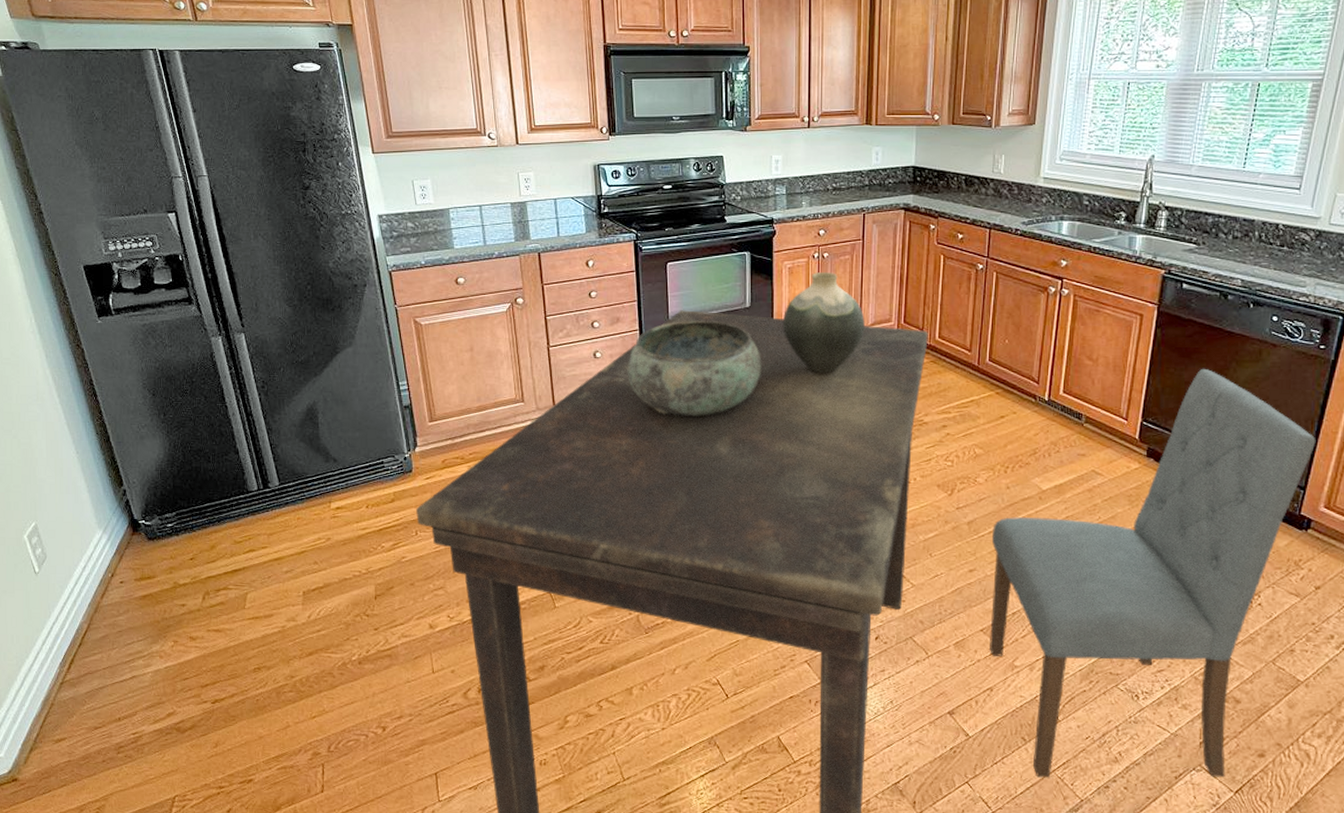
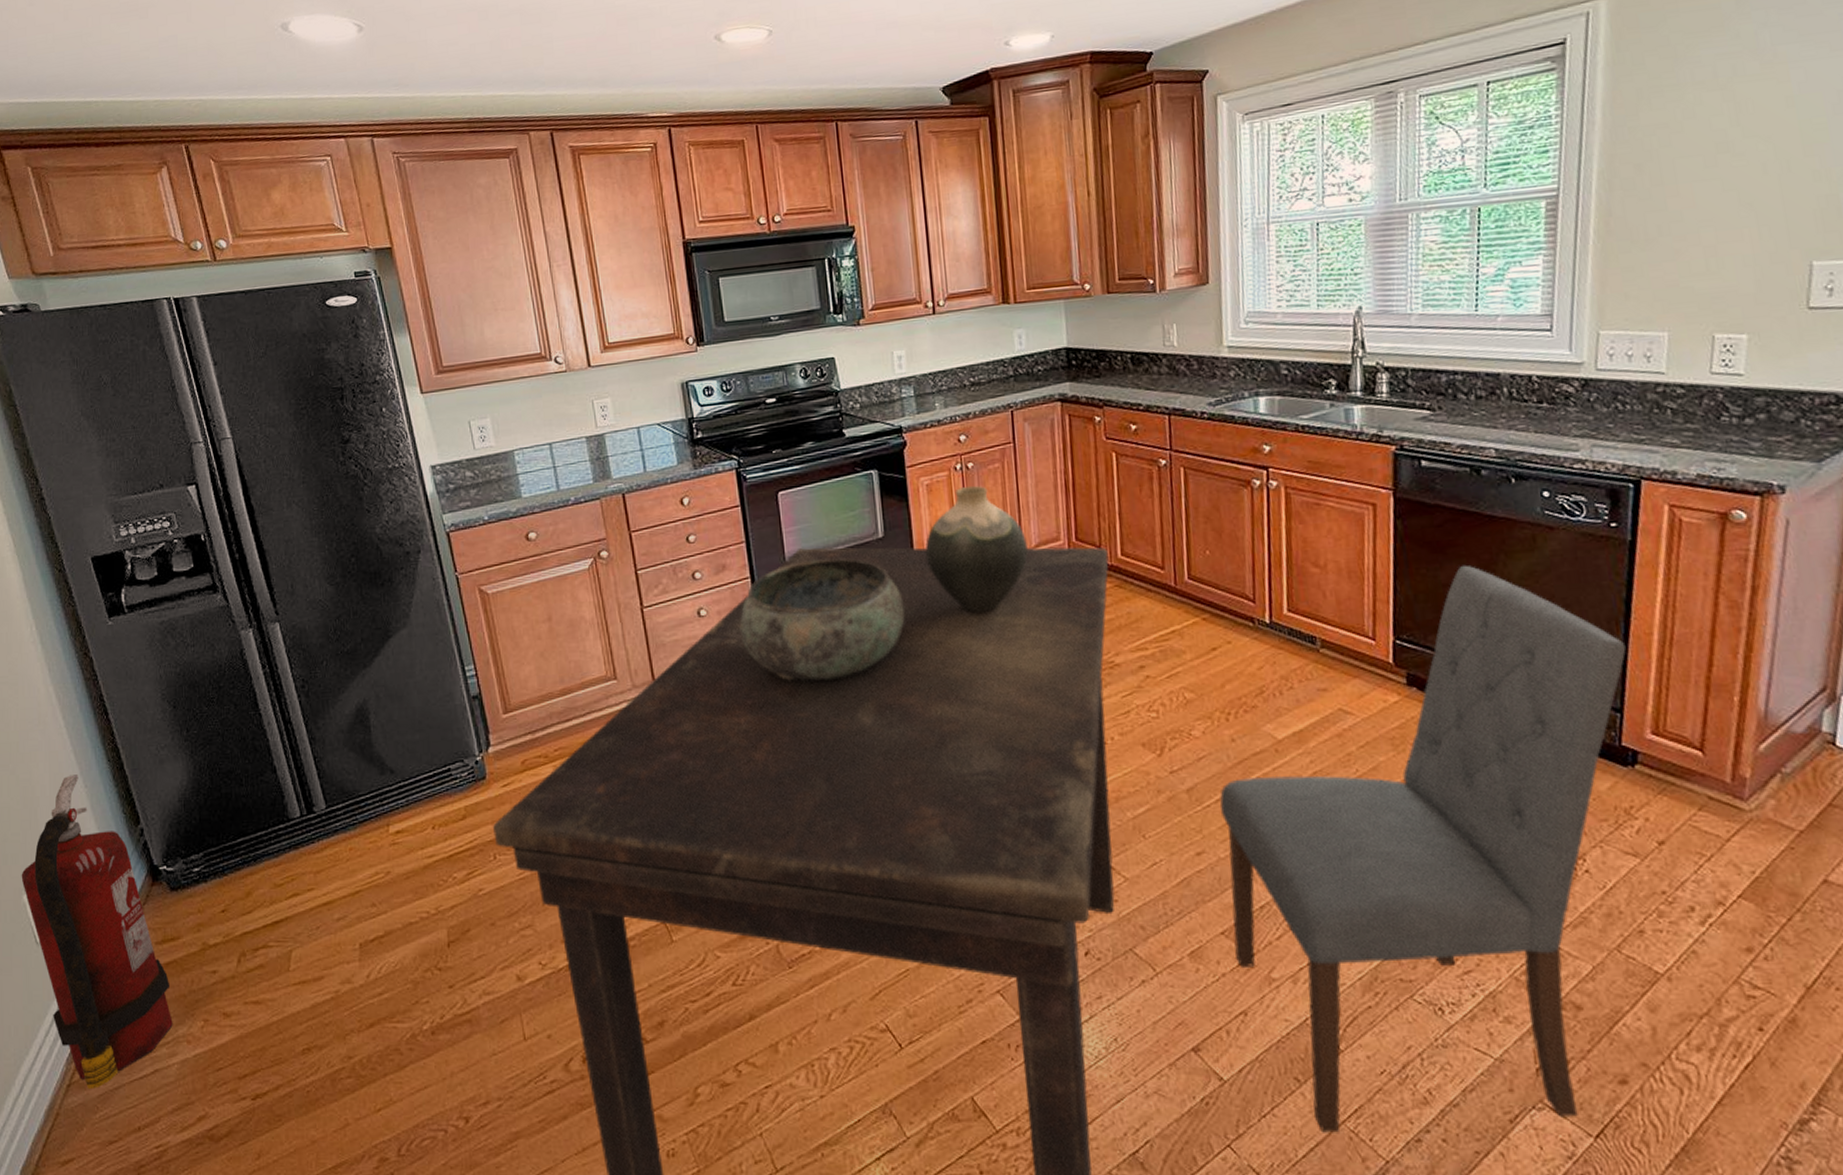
fire extinguisher: none [22,442,148,687] -> present [21,774,173,1089]

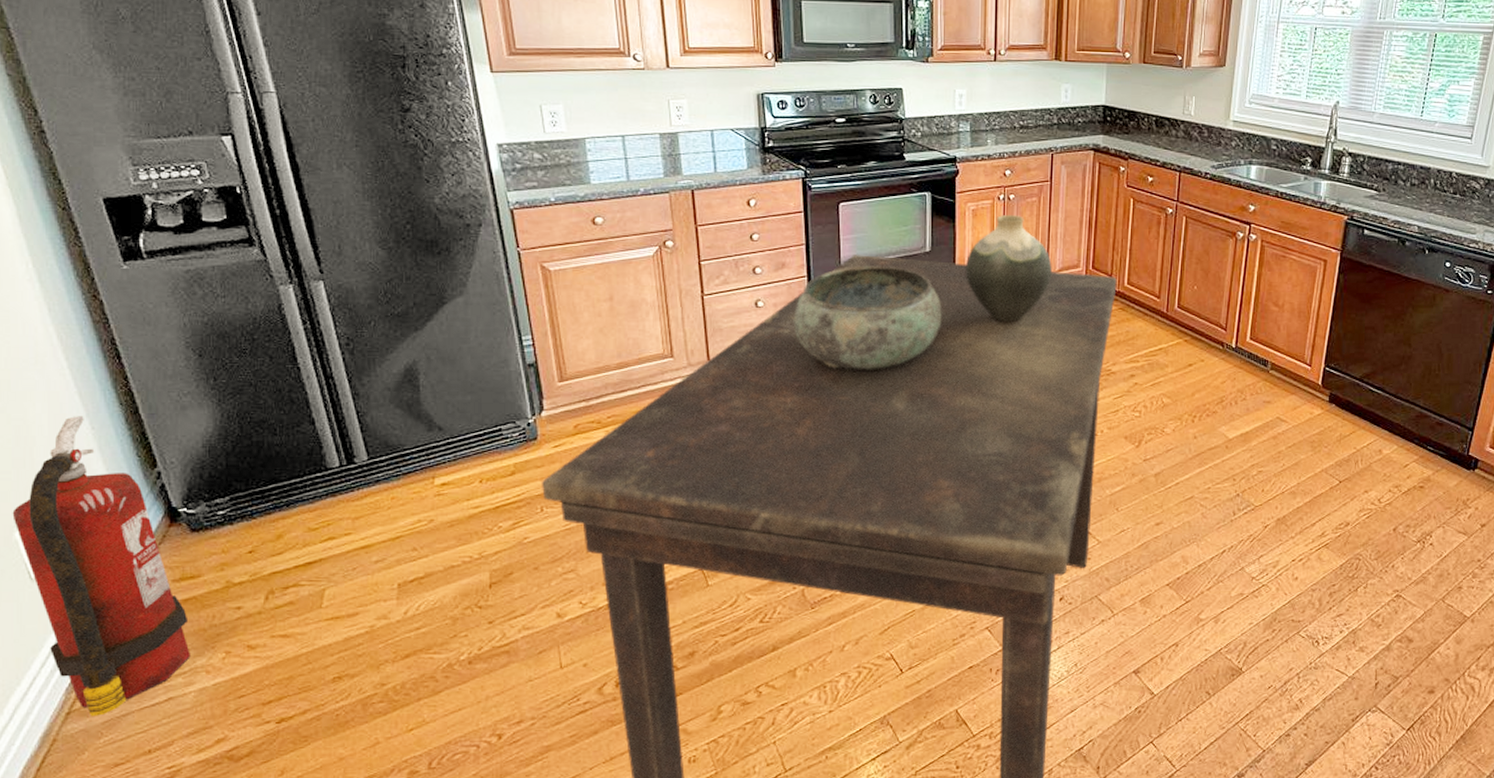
dining chair: present [1220,566,1627,1133] -> none [1175,314,1483,731]

